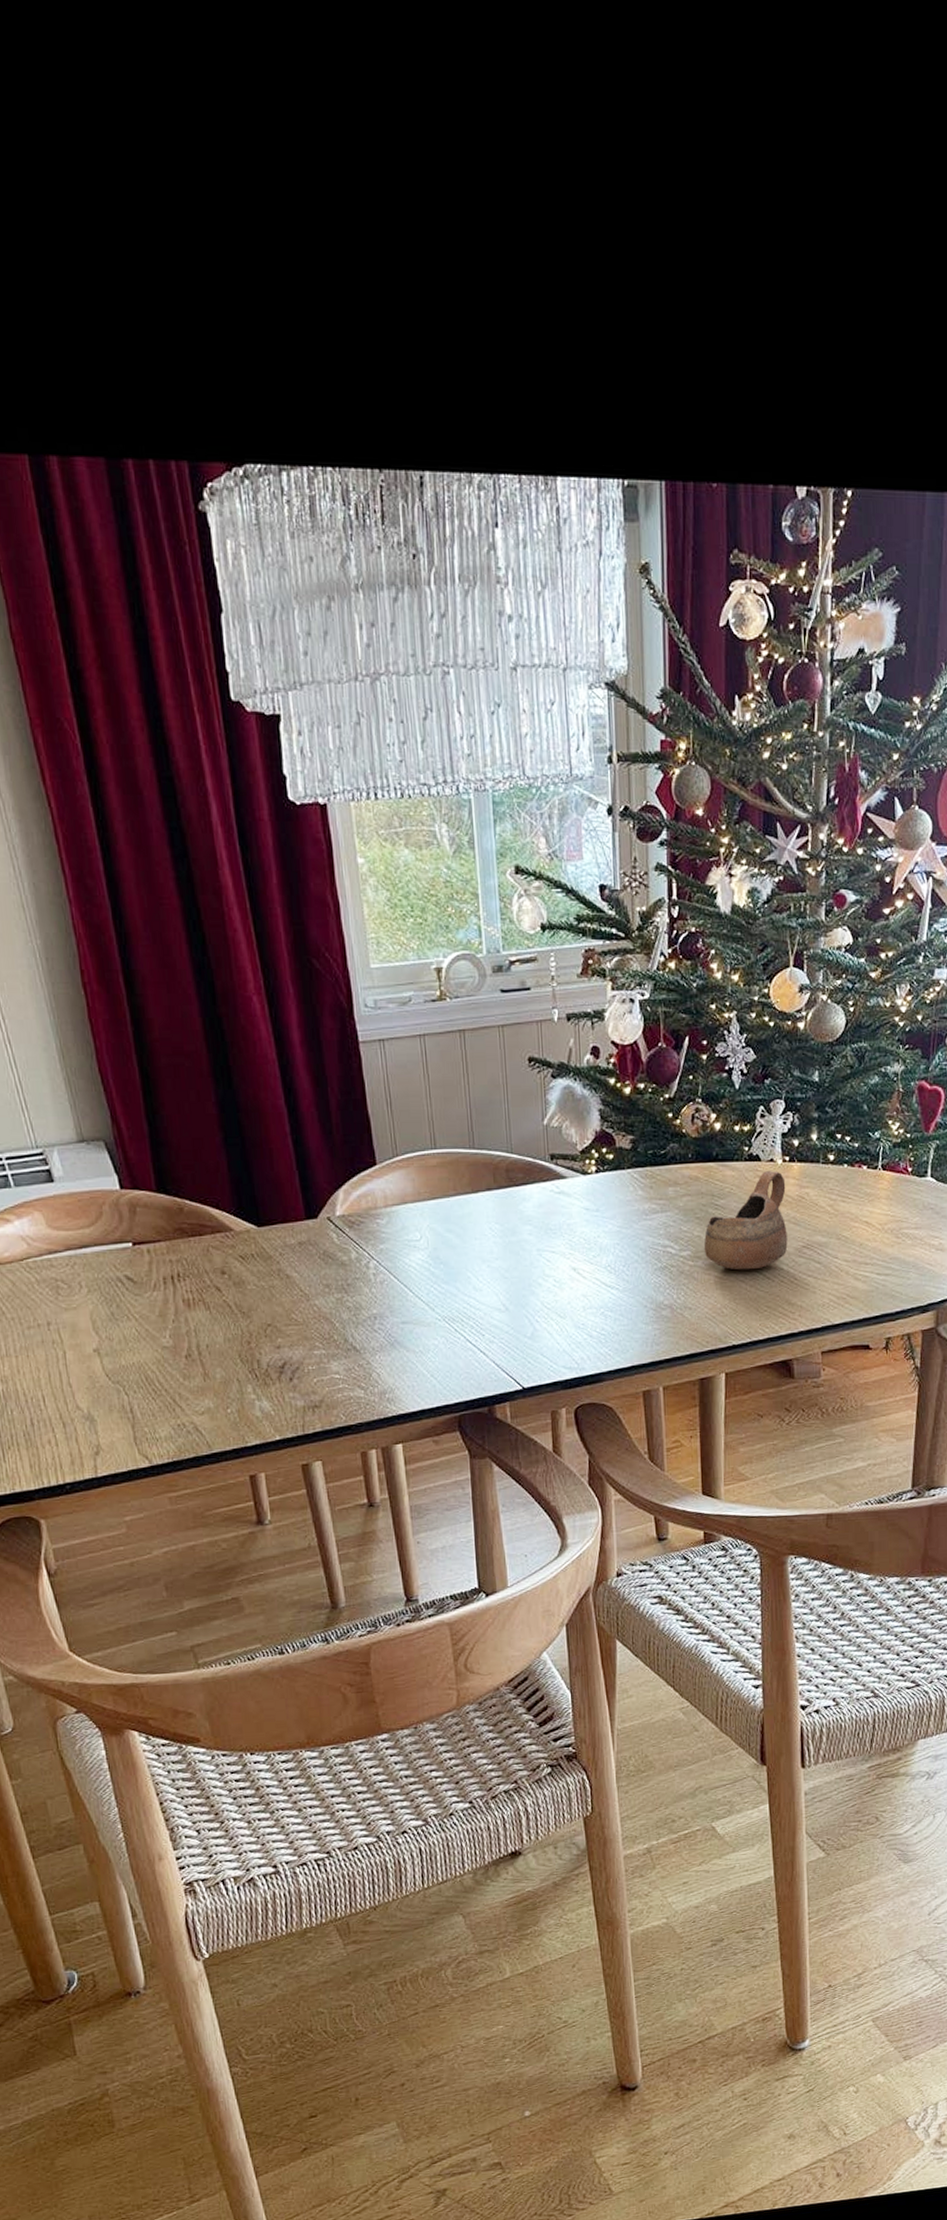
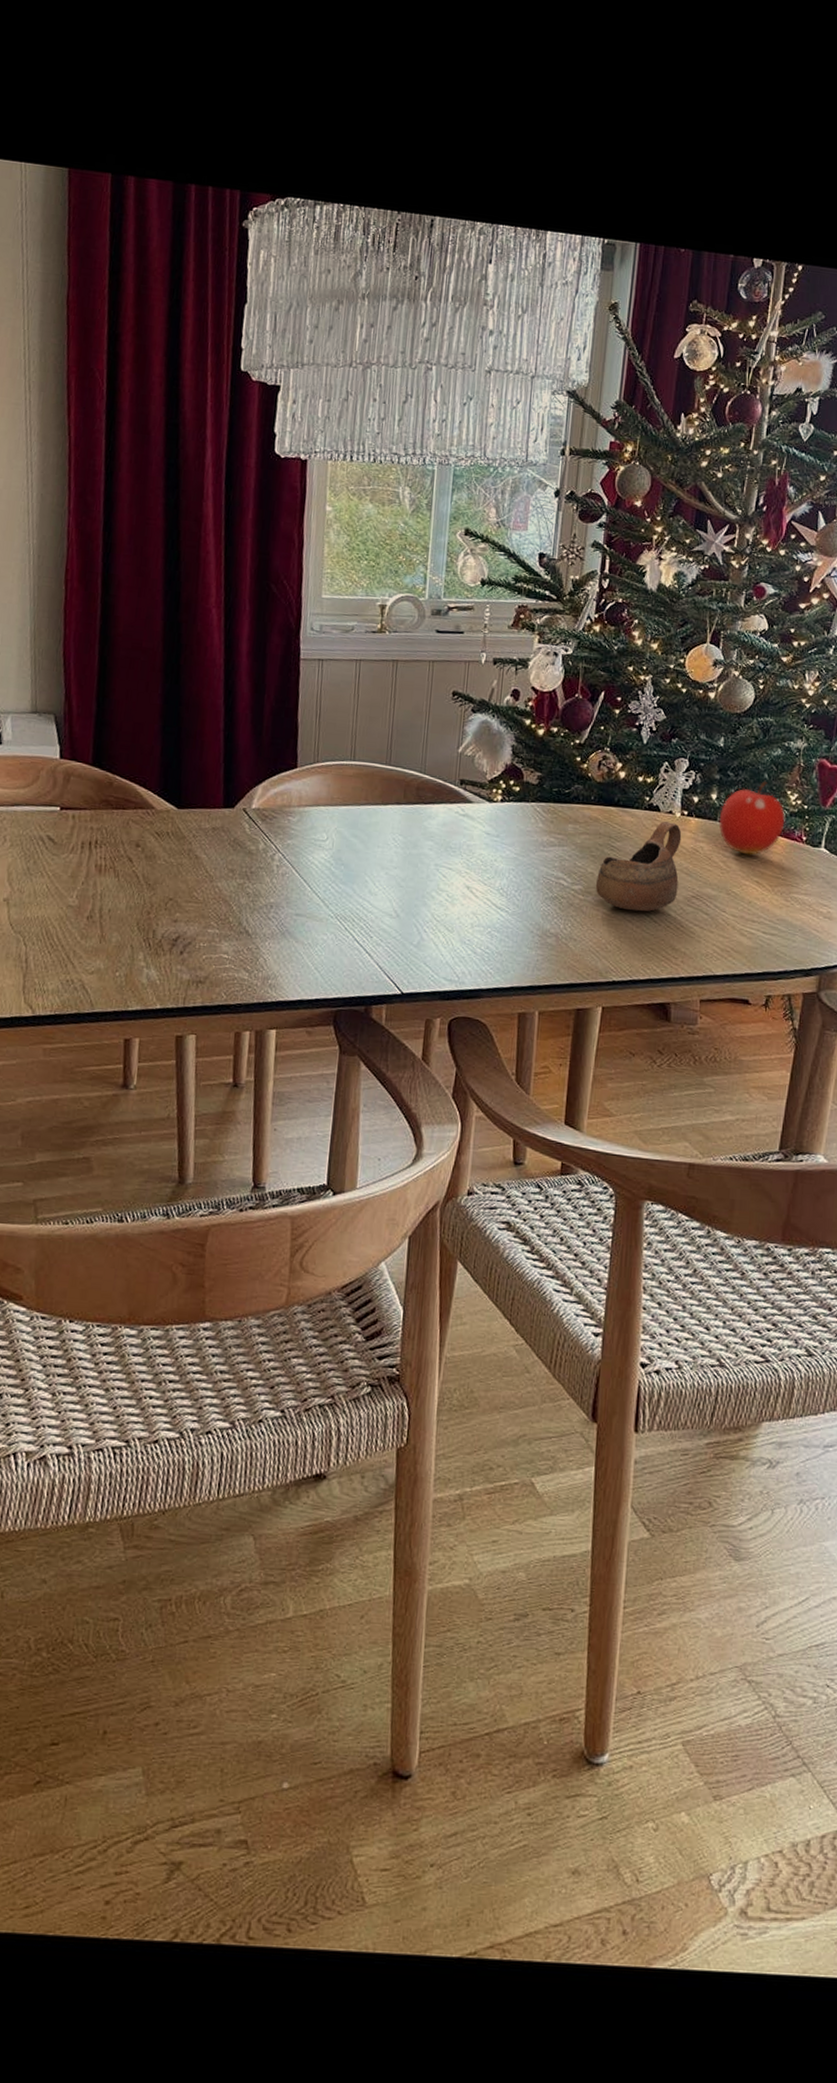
fruit: none [822,1113,889,1195] -> present [719,781,785,855]

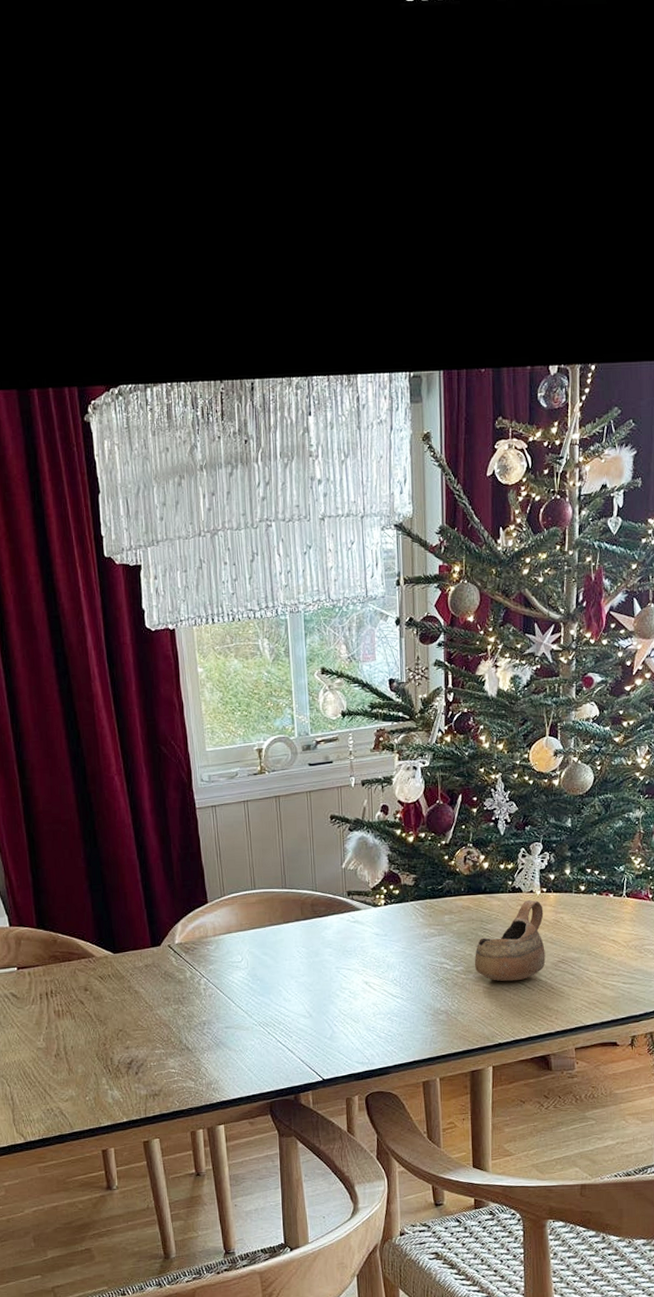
fruit: present [719,781,785,855] -> none [574,851,632,918]

